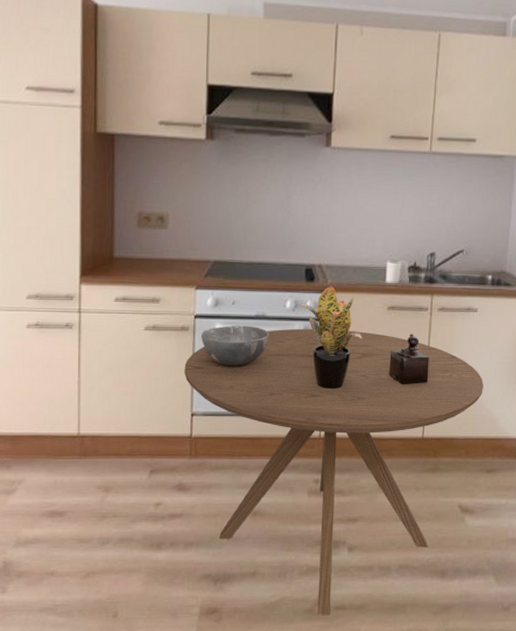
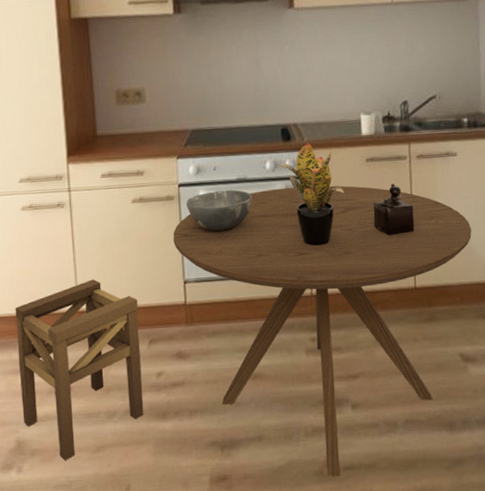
stool: none [11,404,142,585] -> present [15,279,143,461]

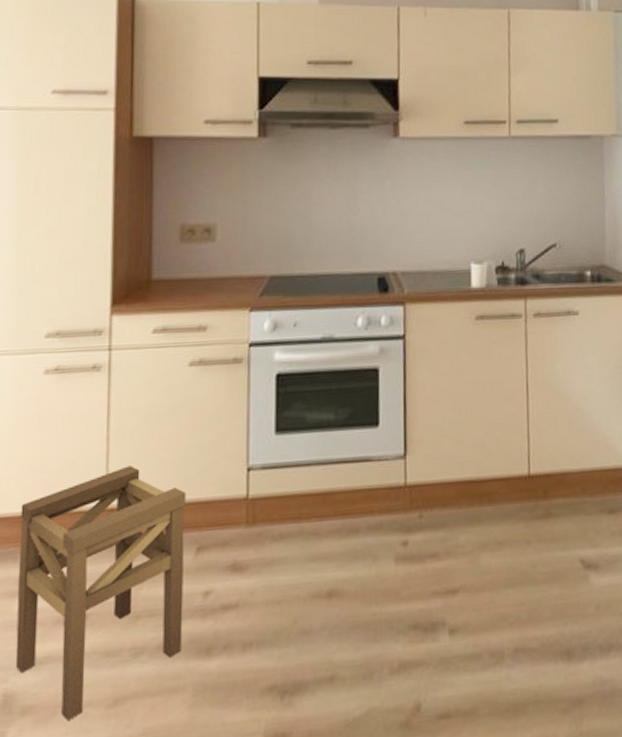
dining table: present [173,185,472,477] -> none [238,347,595,729]
bowl: present [186,189,253,232] -> none [258,351,339,404]
potted plant: present [279,142,344,246] -> none [374,294,448,423]
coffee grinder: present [373,184,415,236] -> none [482,347,530,411]

